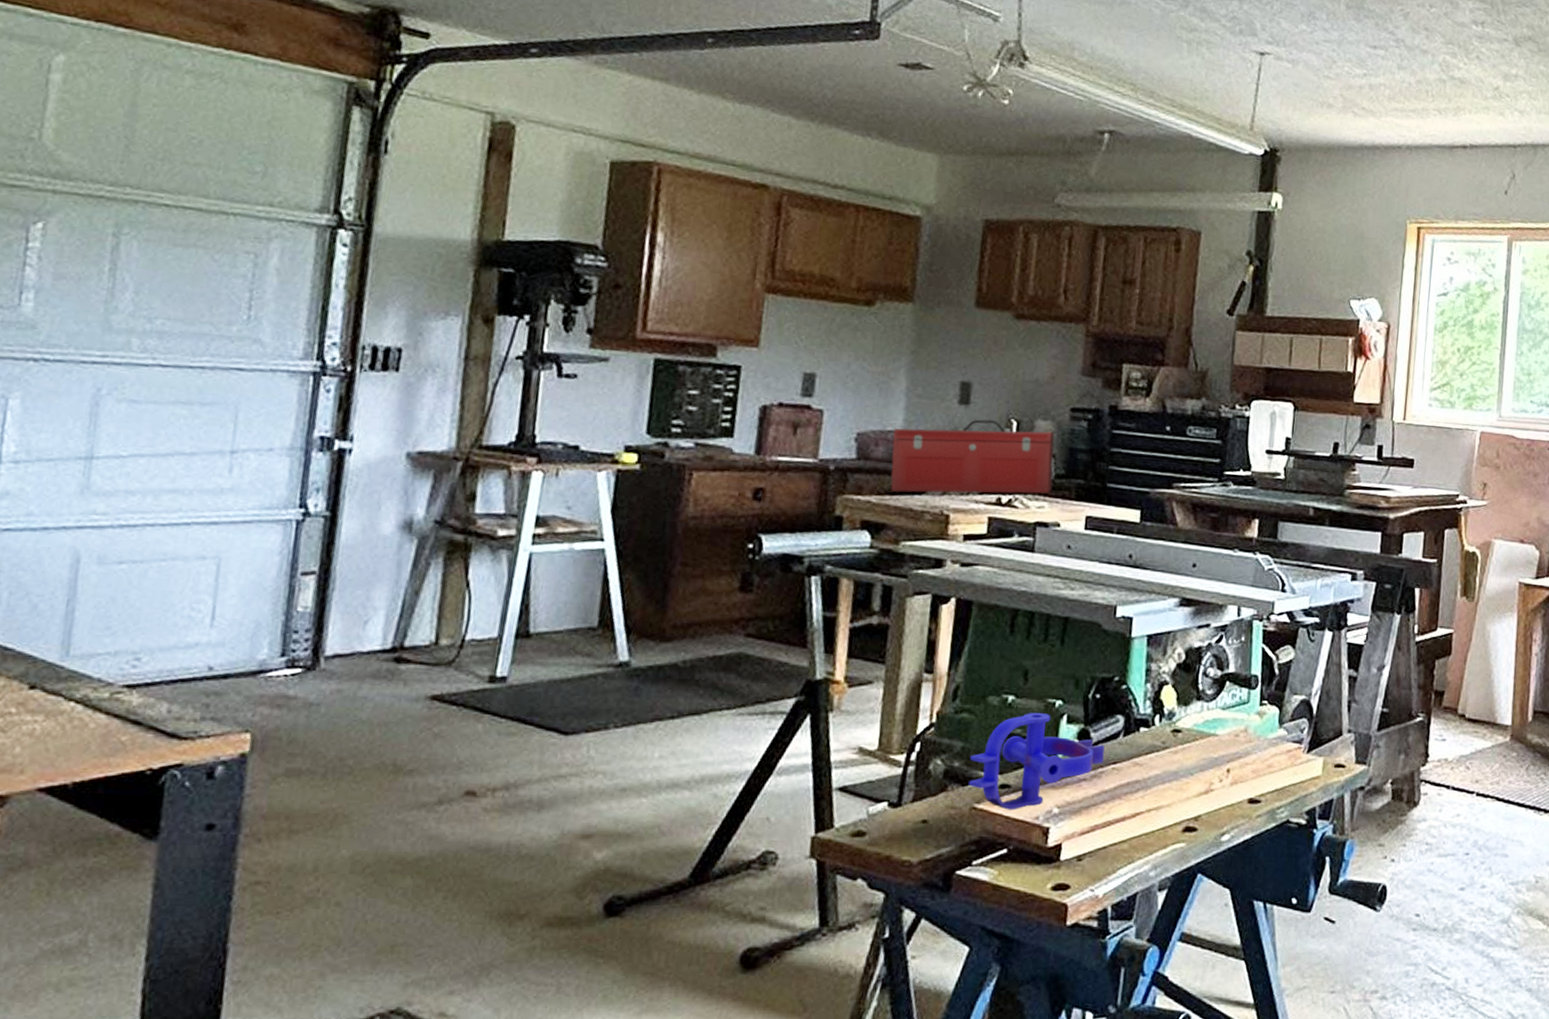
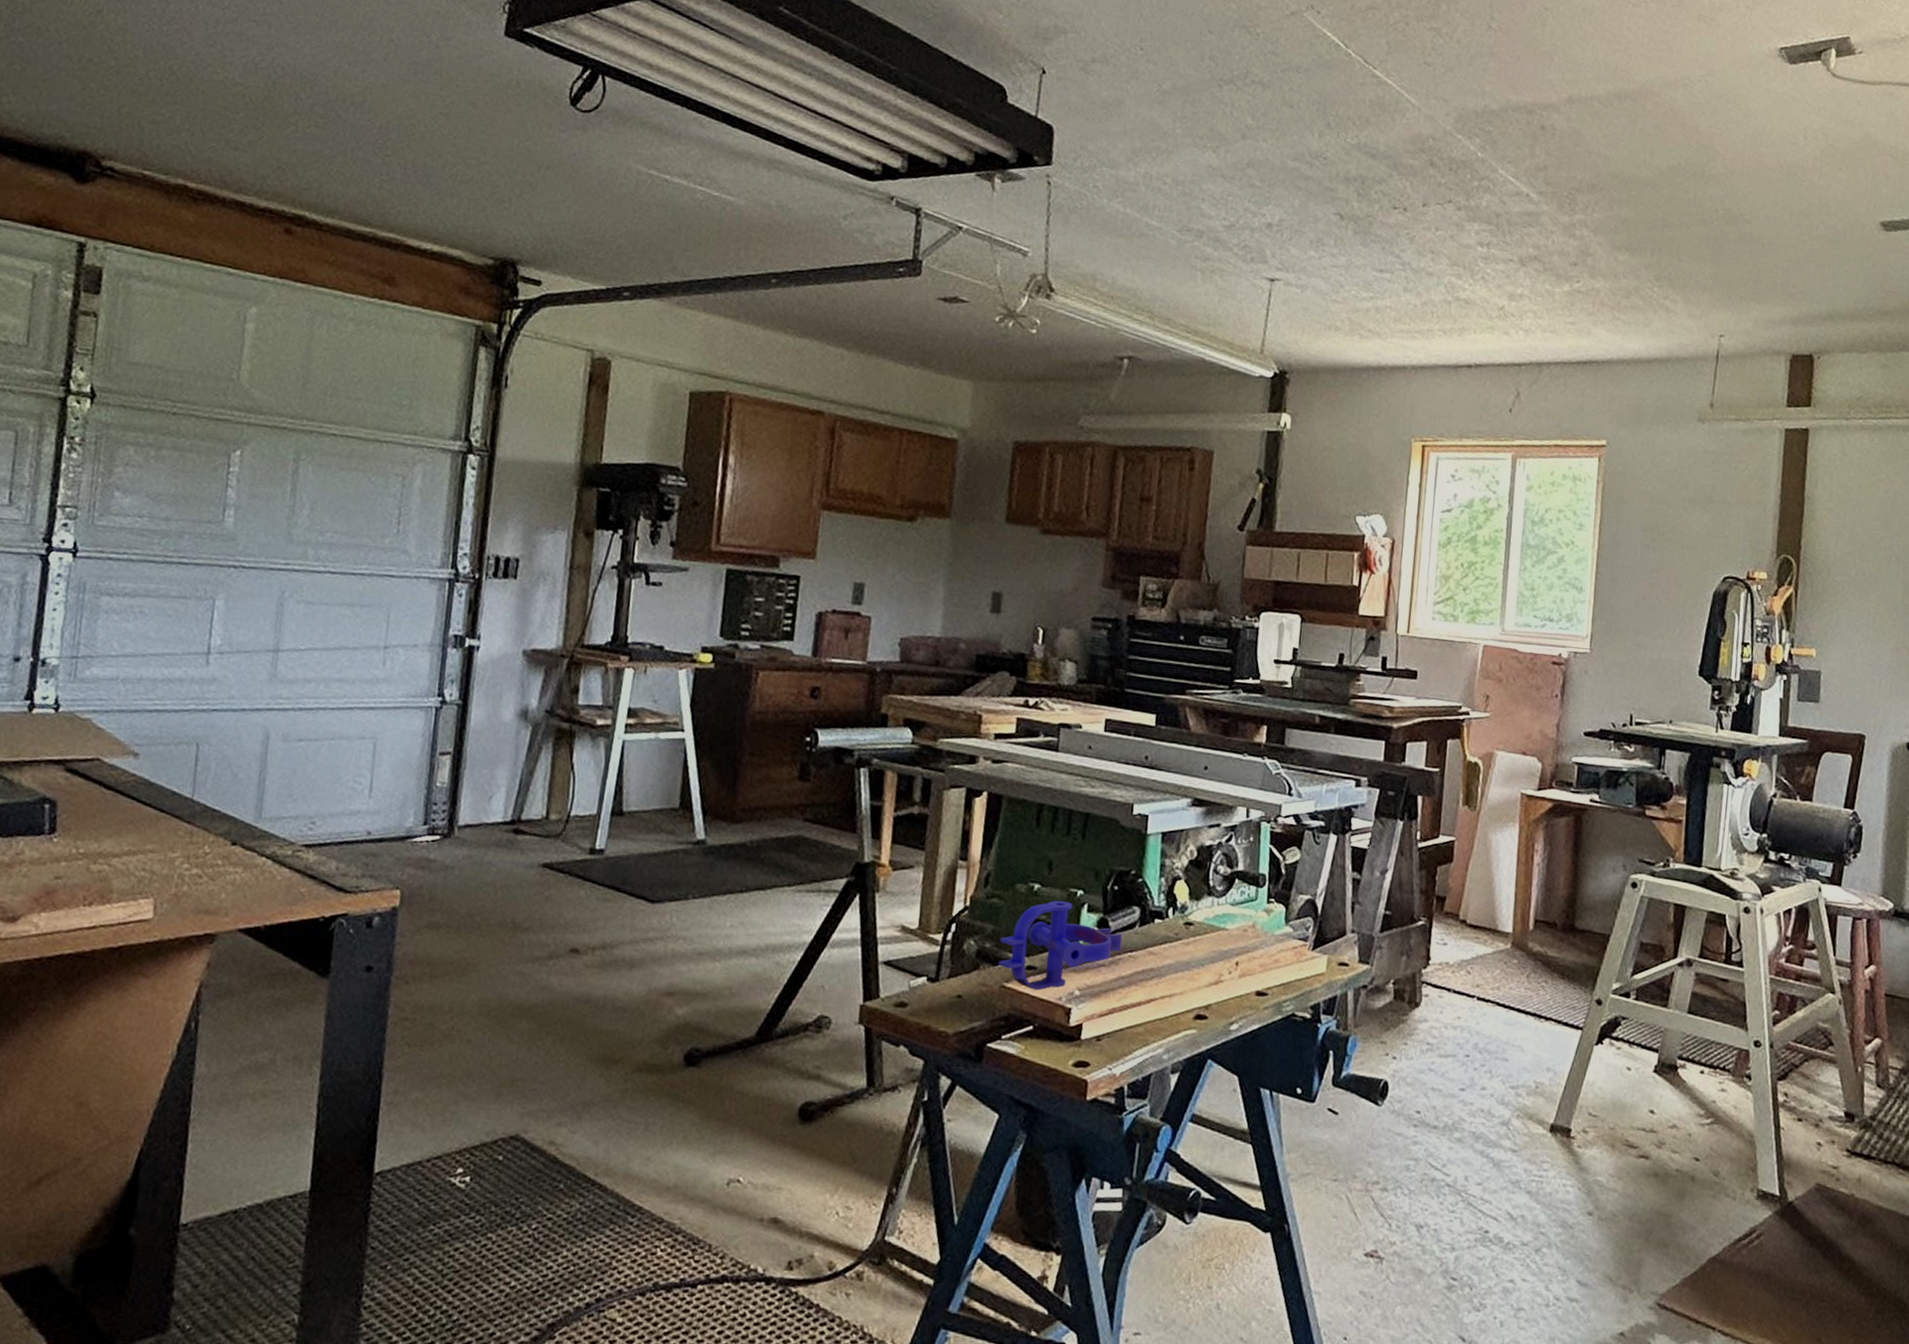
toolbox: present [890,419,1055,494] -> none [930,627,1077,698]

